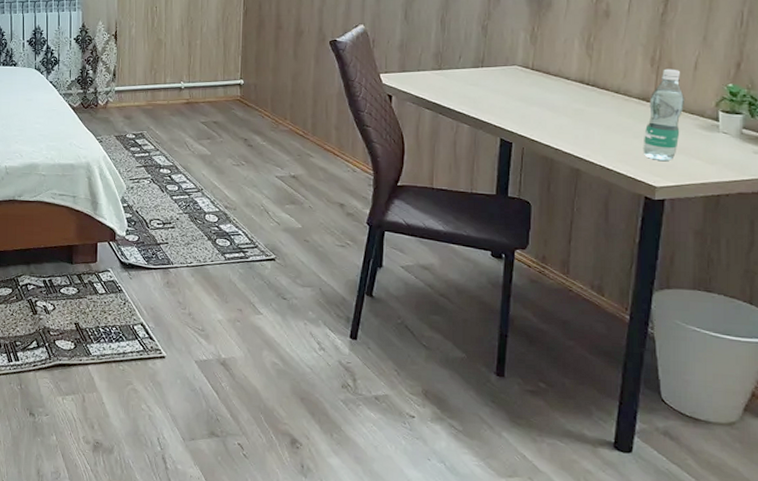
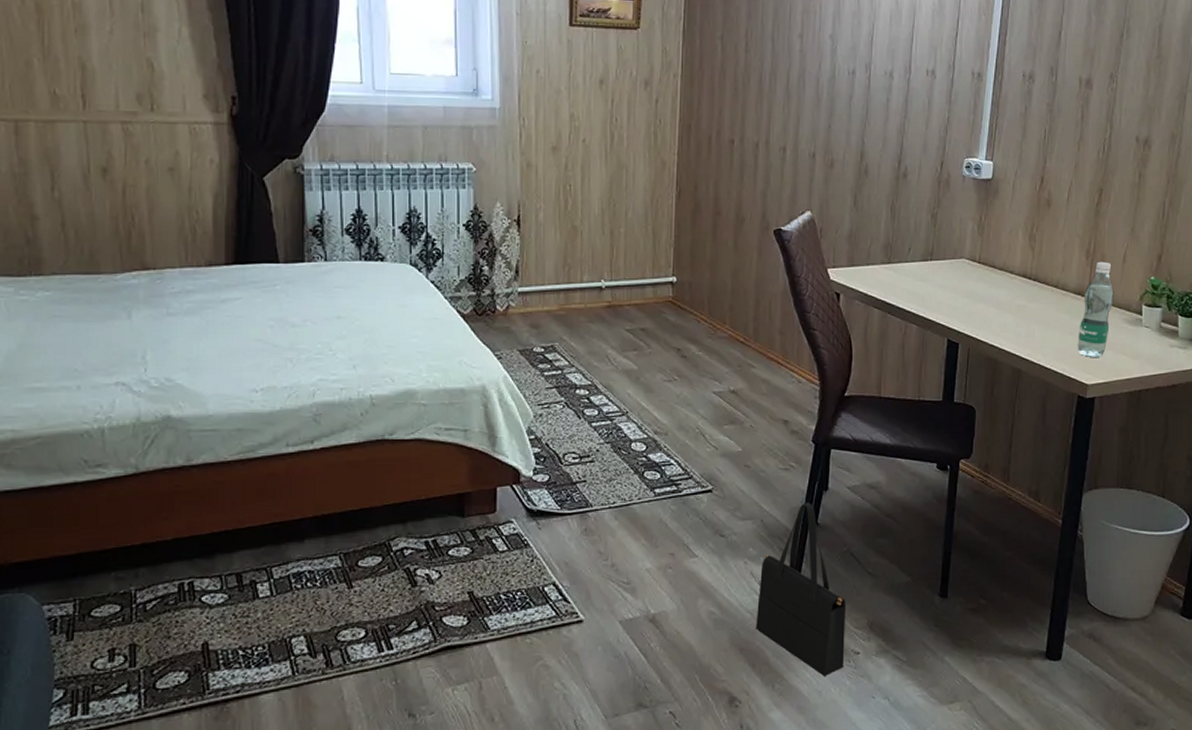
tote bag: none [315,277,401,434] -> present [756,503,847,677]

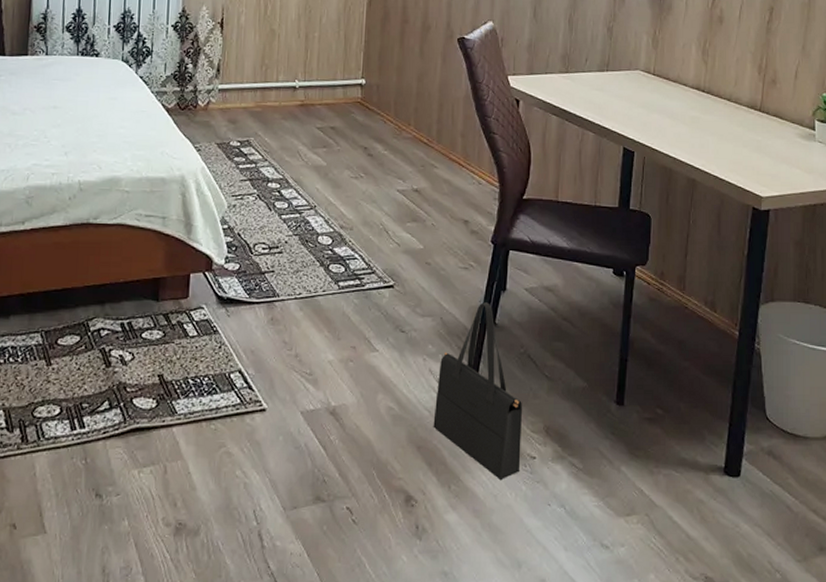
bottle: present [1077,261,1115,357] -> none [751,77,788,170]

